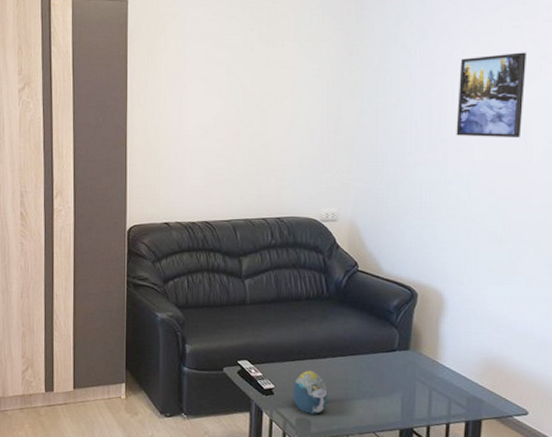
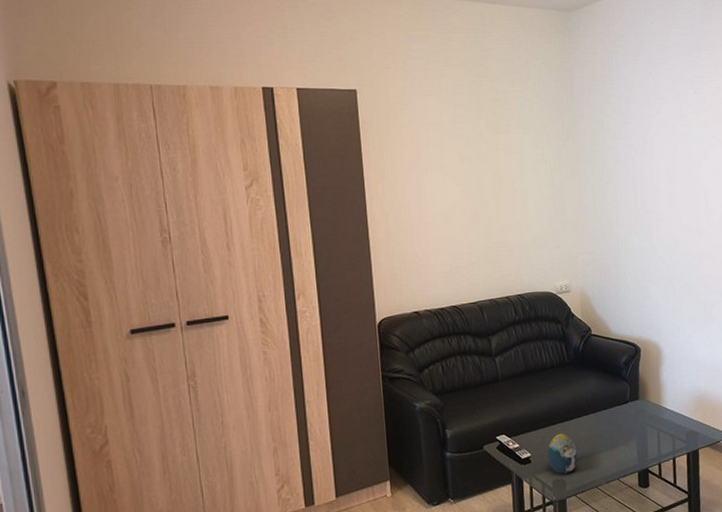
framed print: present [456,52,528,138] -> none [654,133,704,207]

